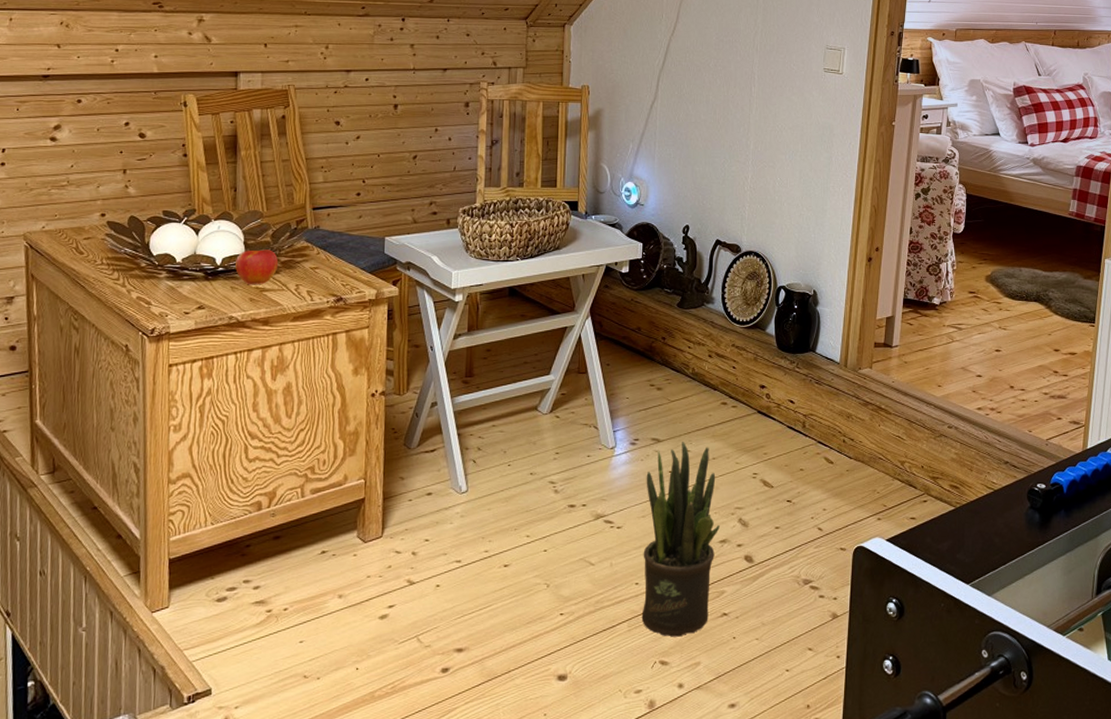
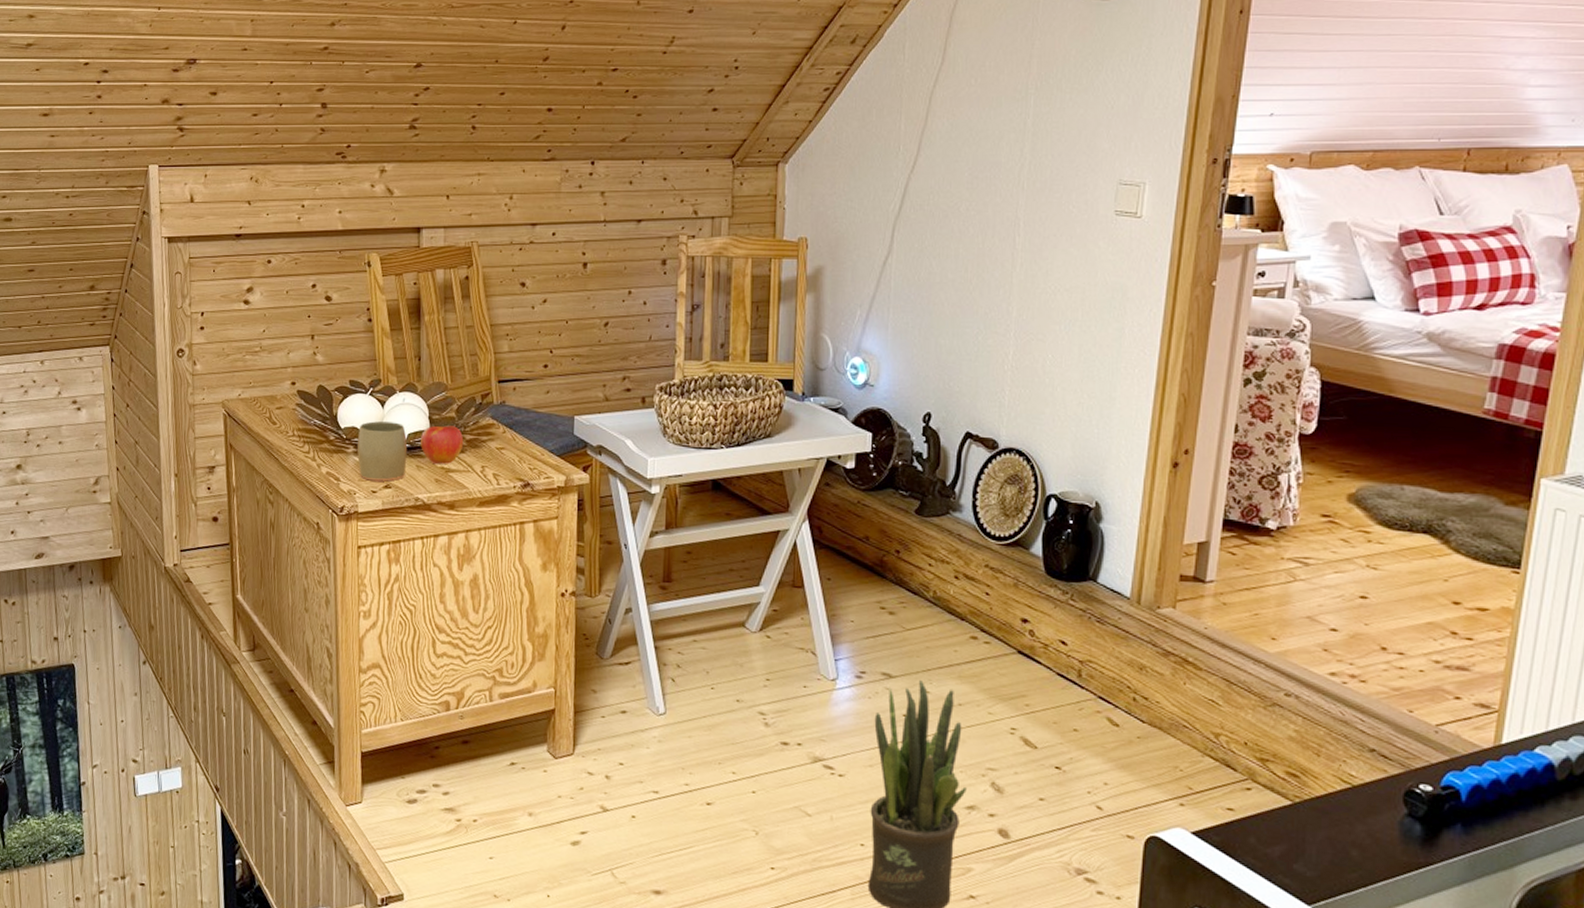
mug: none [169,248,222,303] -> present [356,421,408,482]

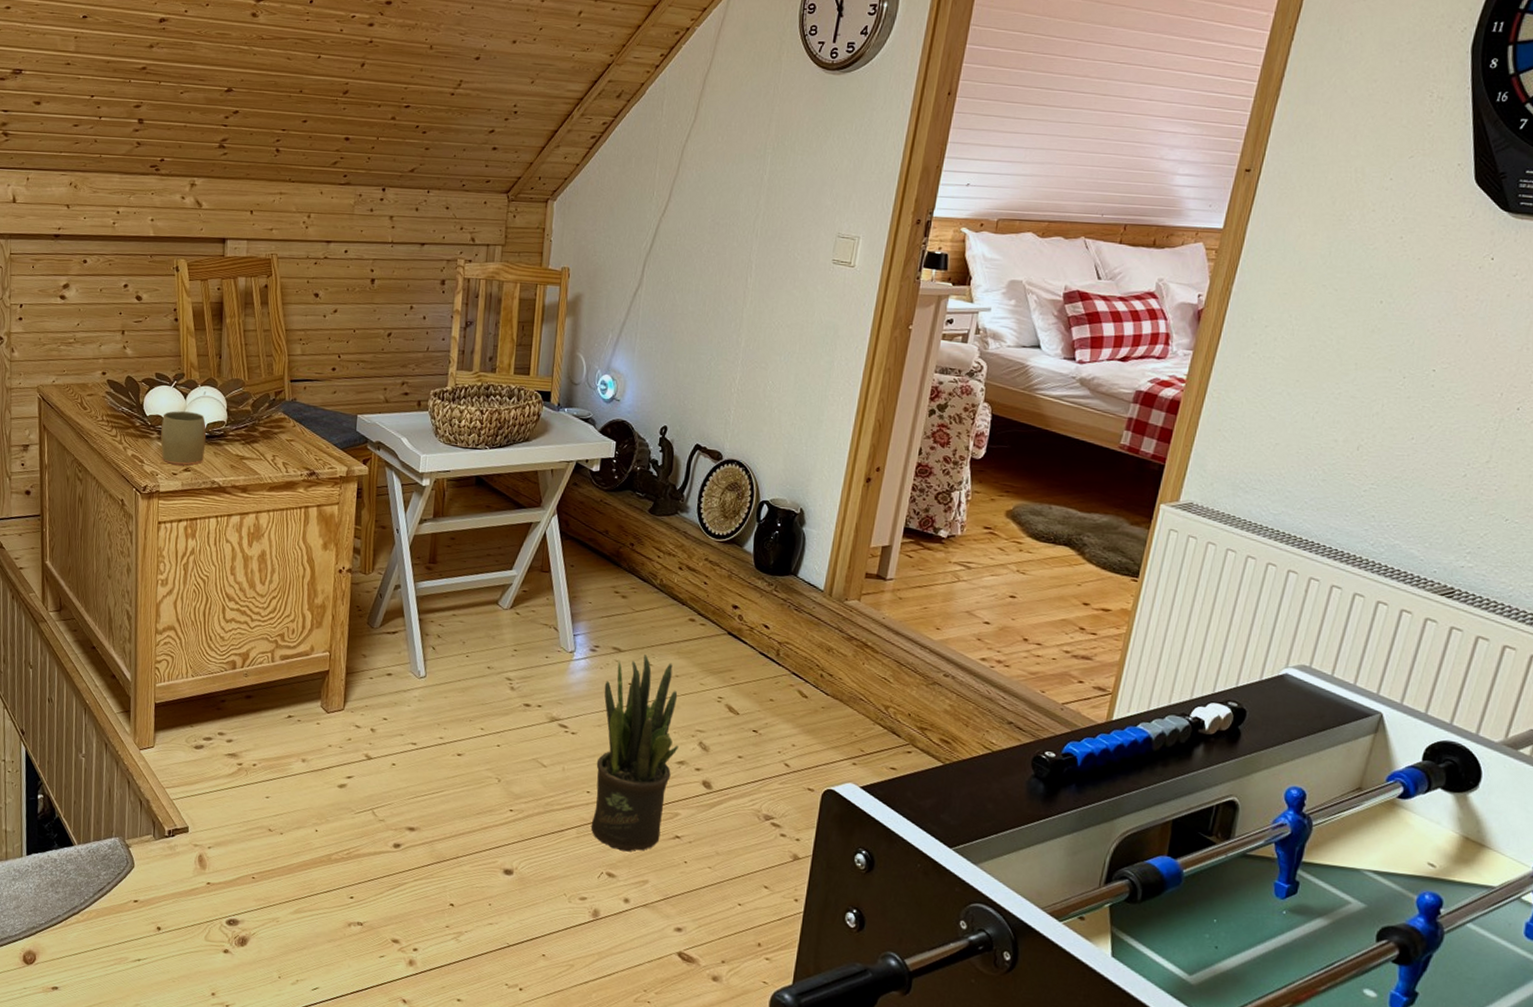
apple: present [420,426,464,465] -> none [218,418,258,452]

